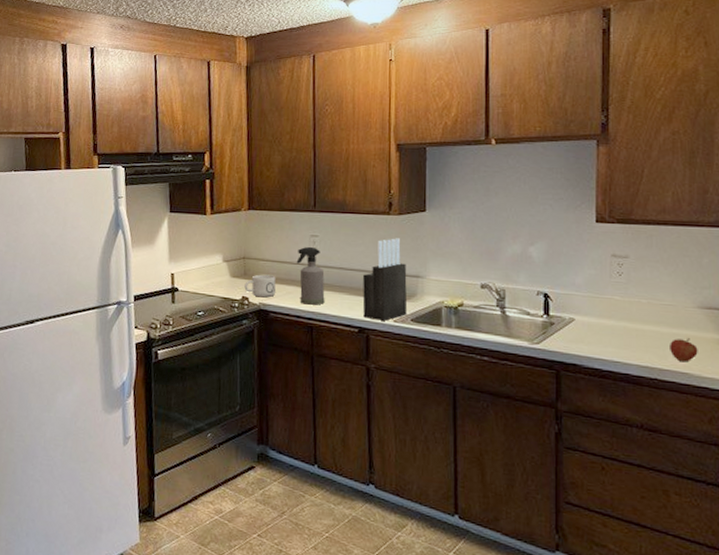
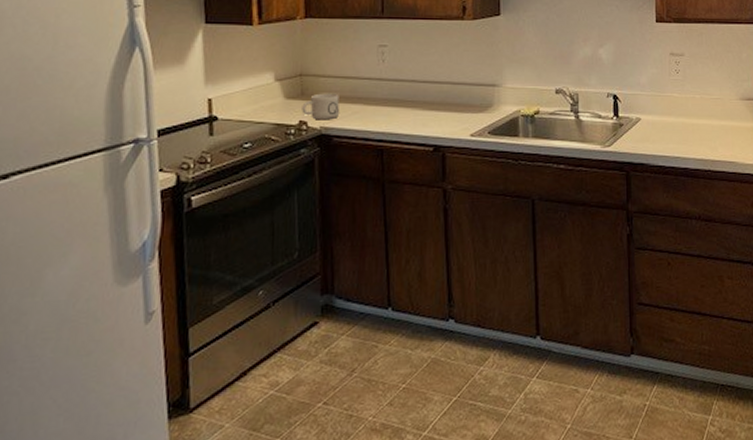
spray bottle: present [296,246,325,305] -> none [363,58,396,125]
knife block: present [363,238,408,321] -> none [437,45,484,136]
apple: present [670,338,698,363] -> none [719,129,741,152]

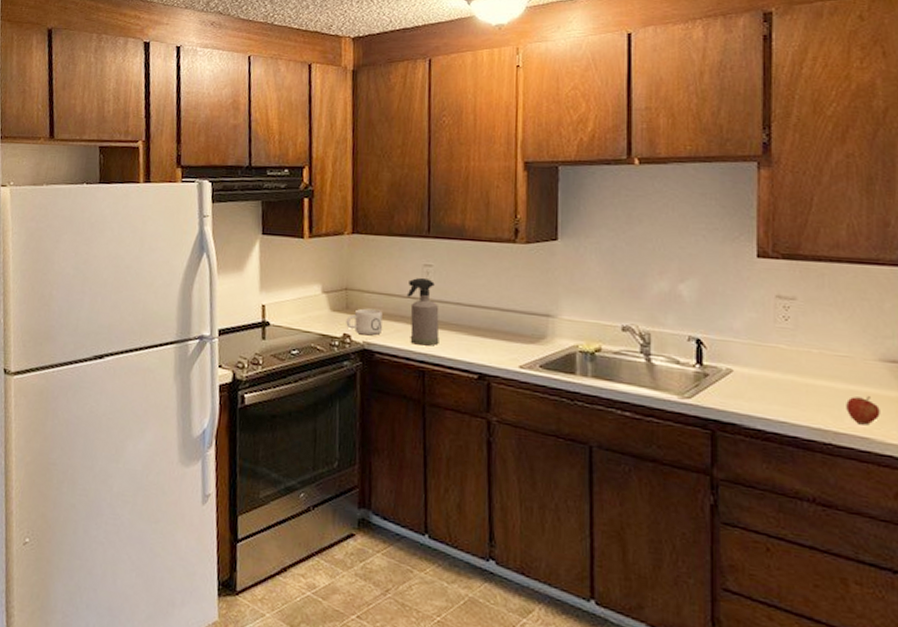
spray bottle: none [363,58,396,125] -> present [406,277,440,346]
apple: none [719,129,741,152] -> present [846,396,880,425]

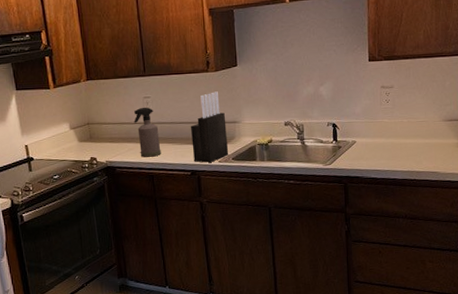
mug: present [346,308,383,336] -> none [91,135,120,156]
knife block: none [483,270,536,366] -> present [191,91,229,163]
apple: present [846,396,880,425] -> none [424,145,443,164]

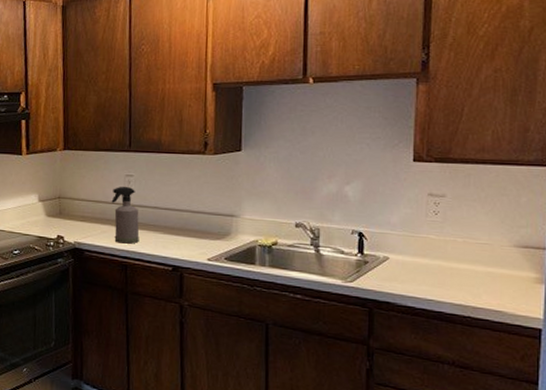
knife block: present [191,91,229,163] -> none [177,177,222,259]

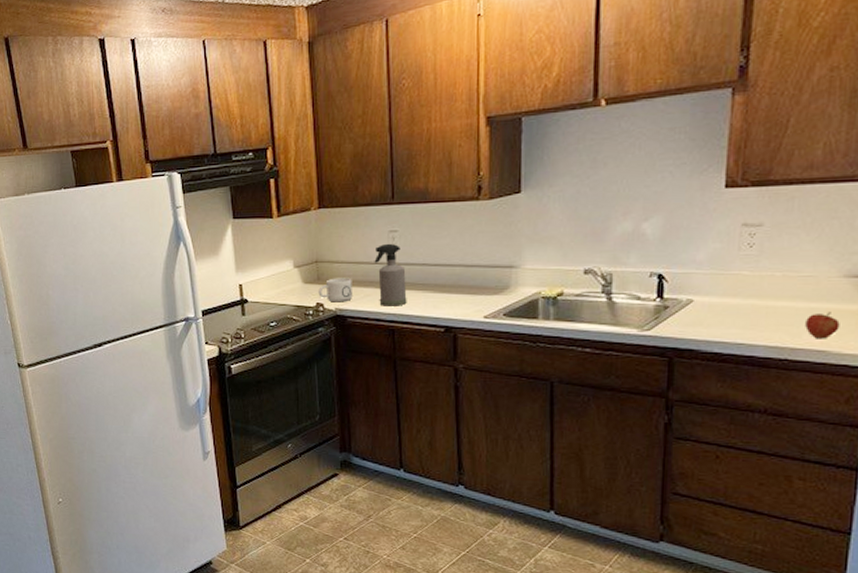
mug: none [59,213,91,237] -> present [318,277,353,303]
apple: none [484,277,513,301] -> present [805,312,840,339]

